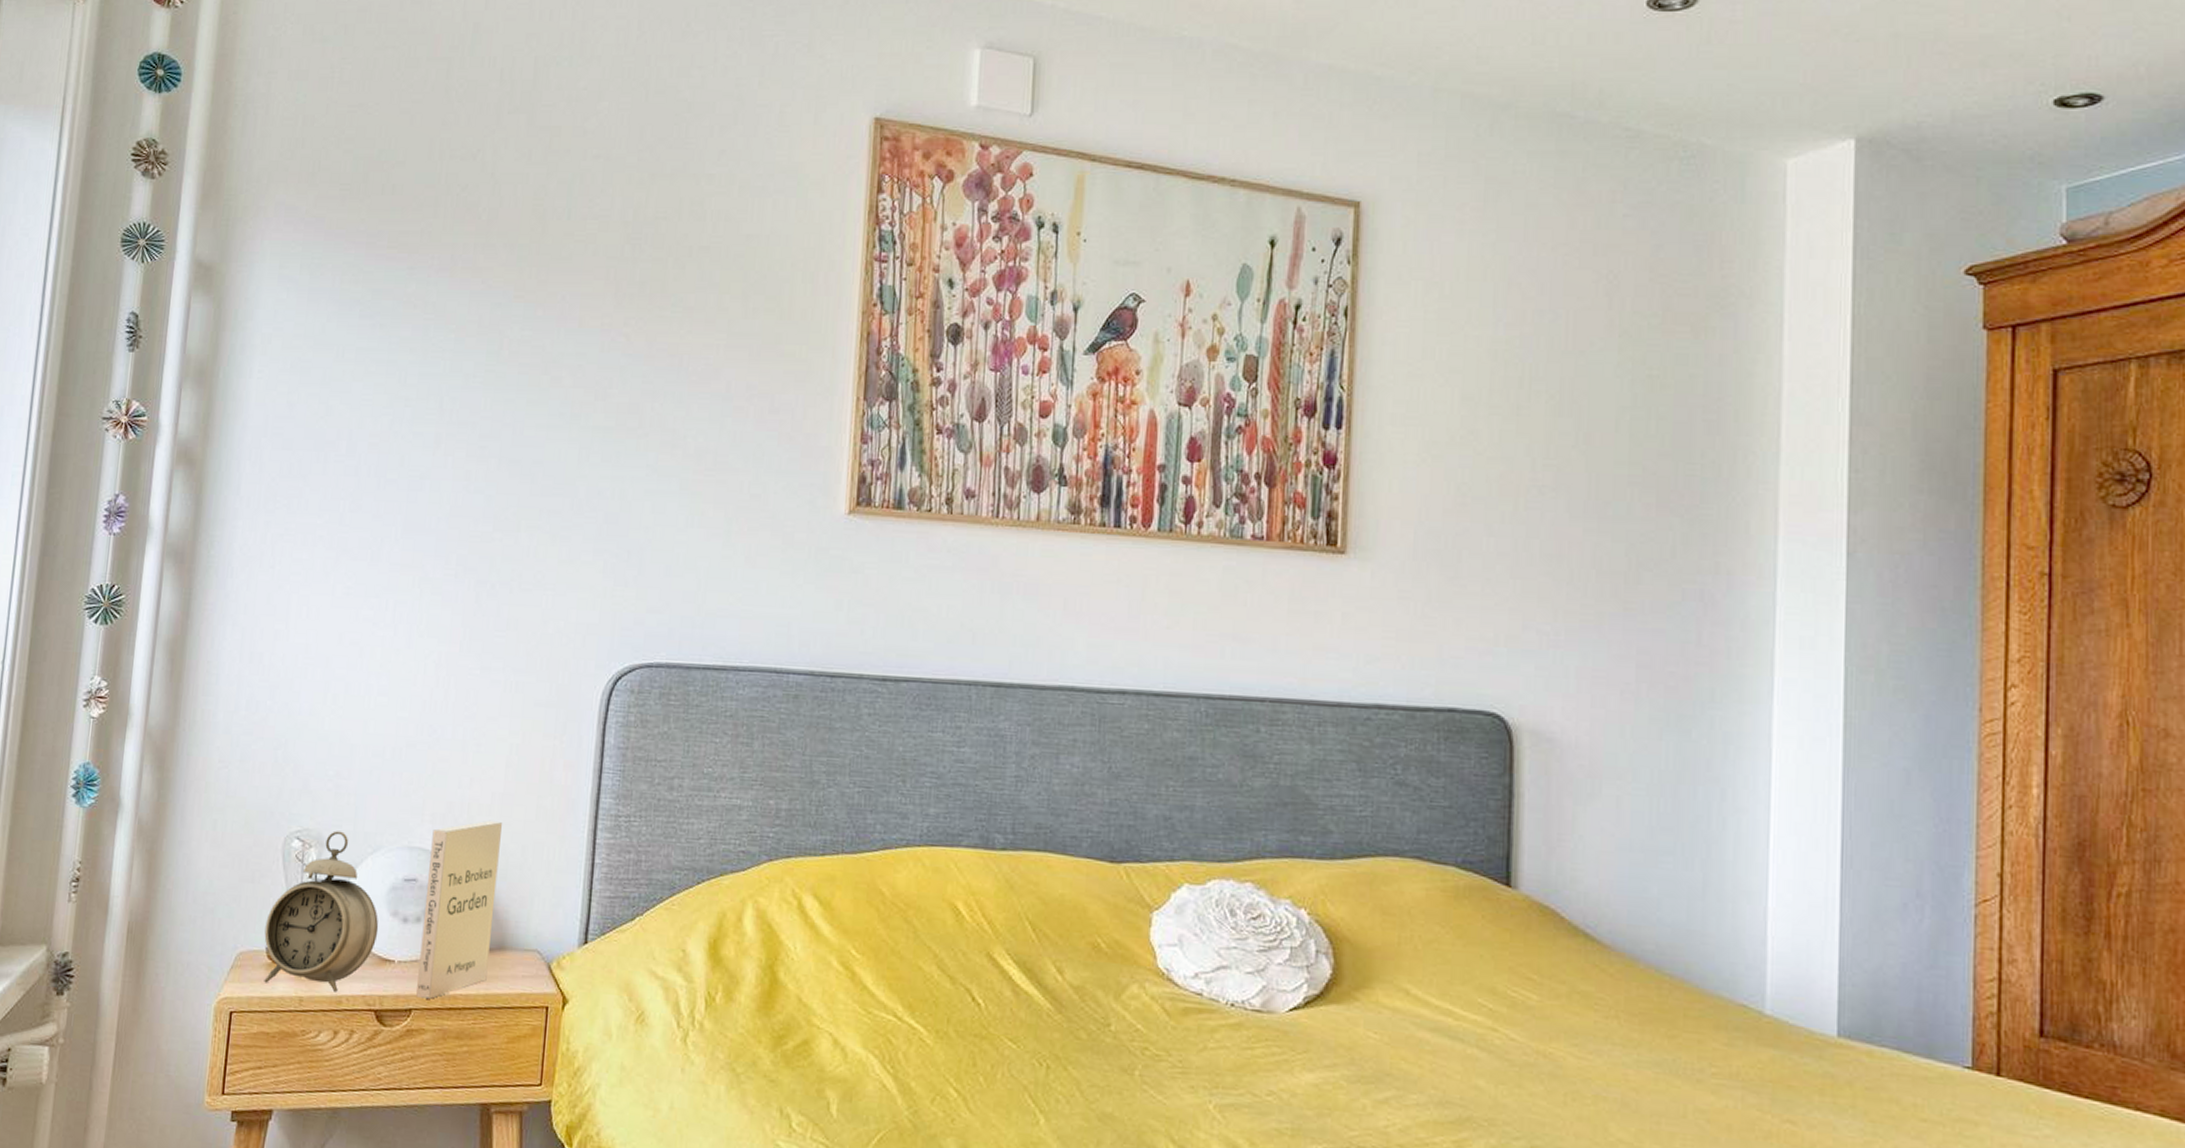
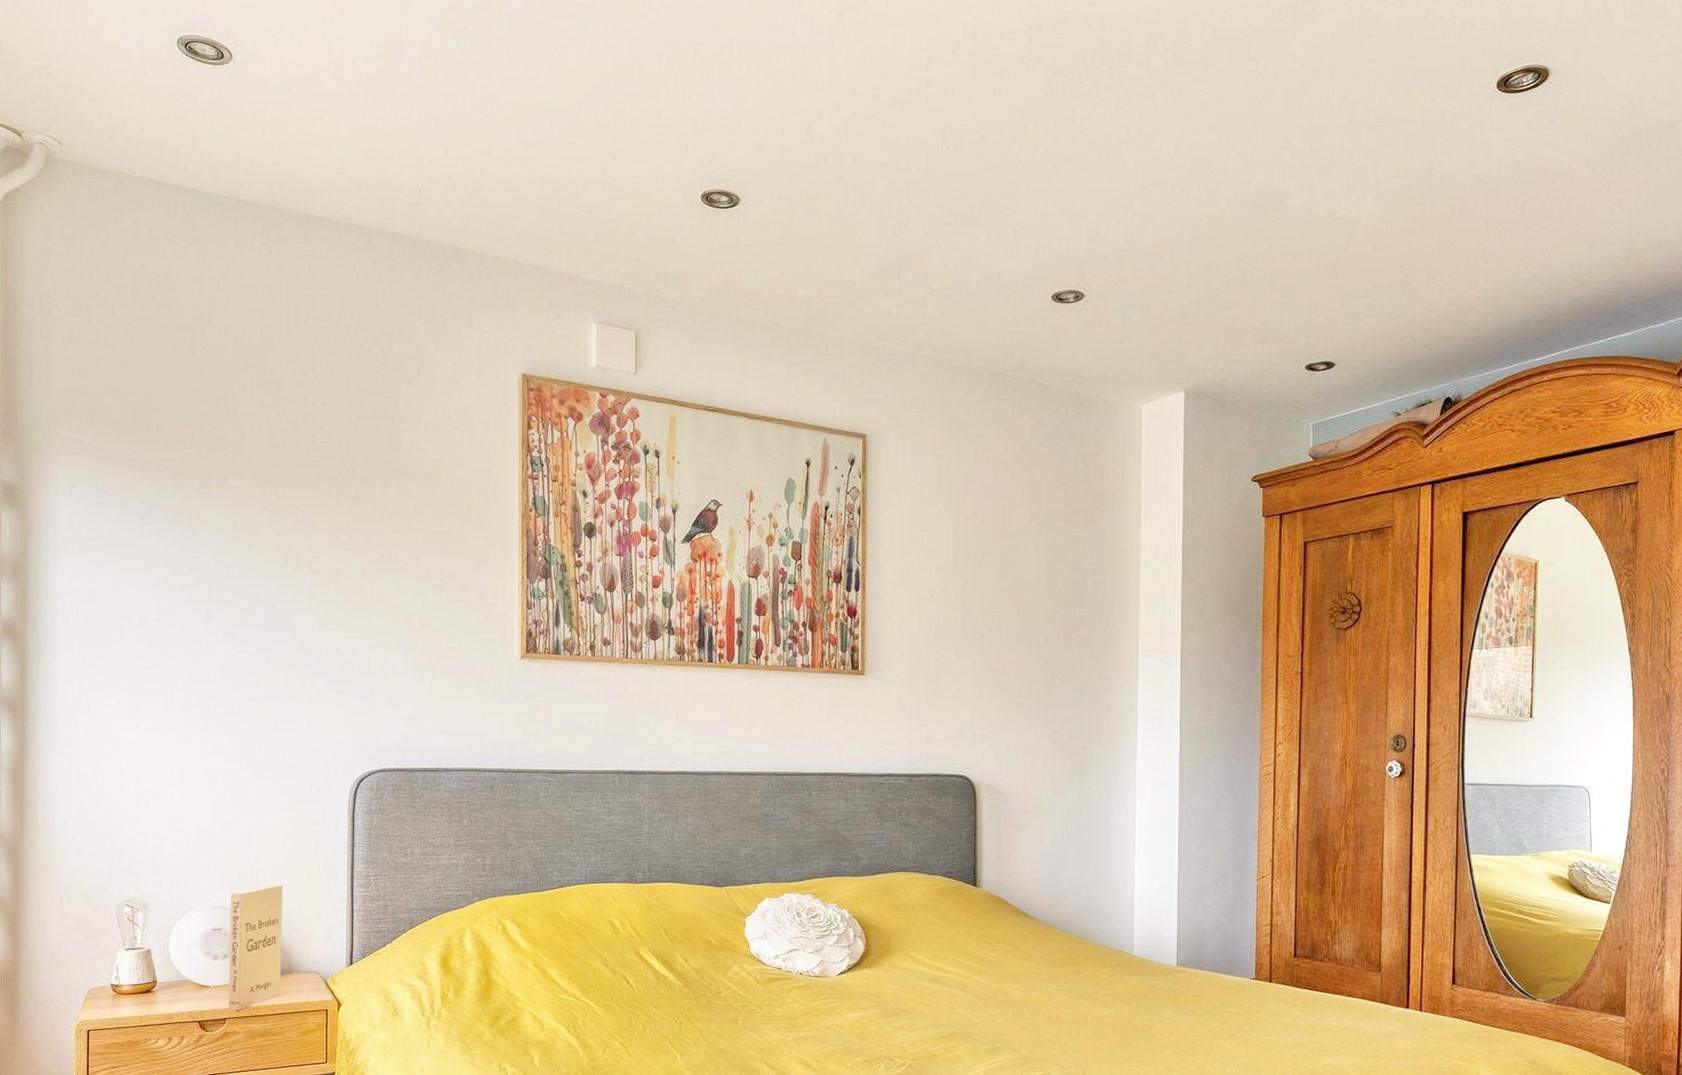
alarm clock: present [264,830,379,992] -> none [109,898,196,1011]

